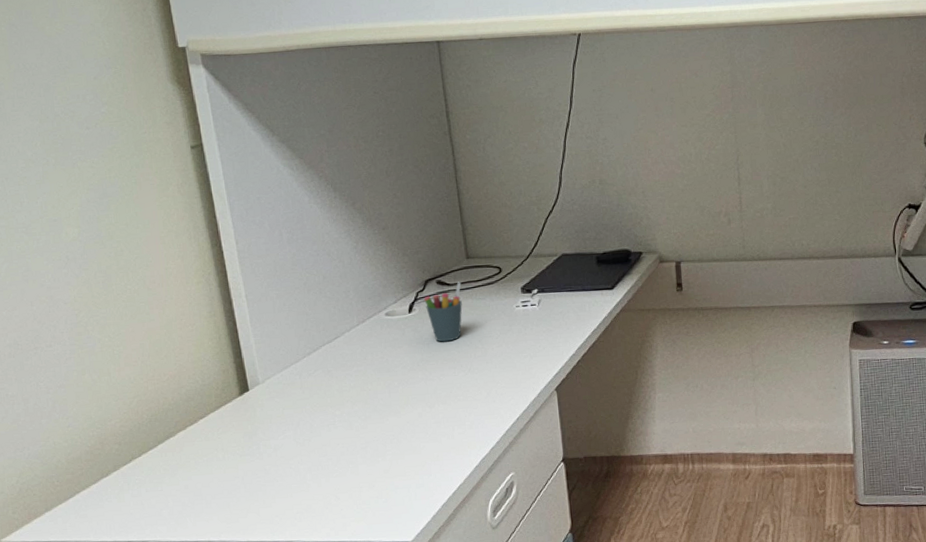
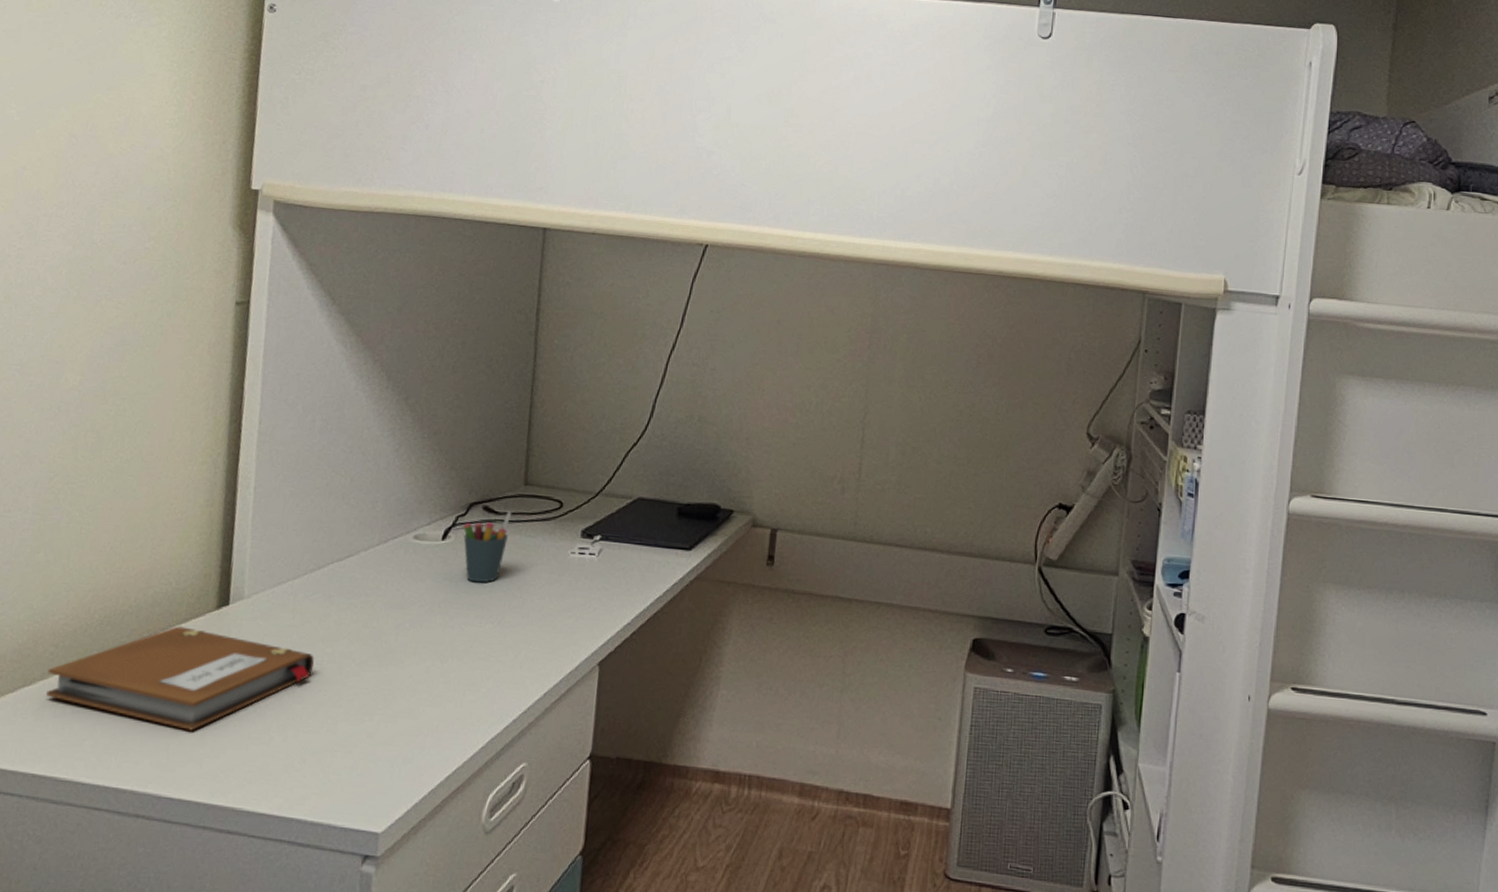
notebook: none [118,413,329,490] -> present [46,626,314,731]

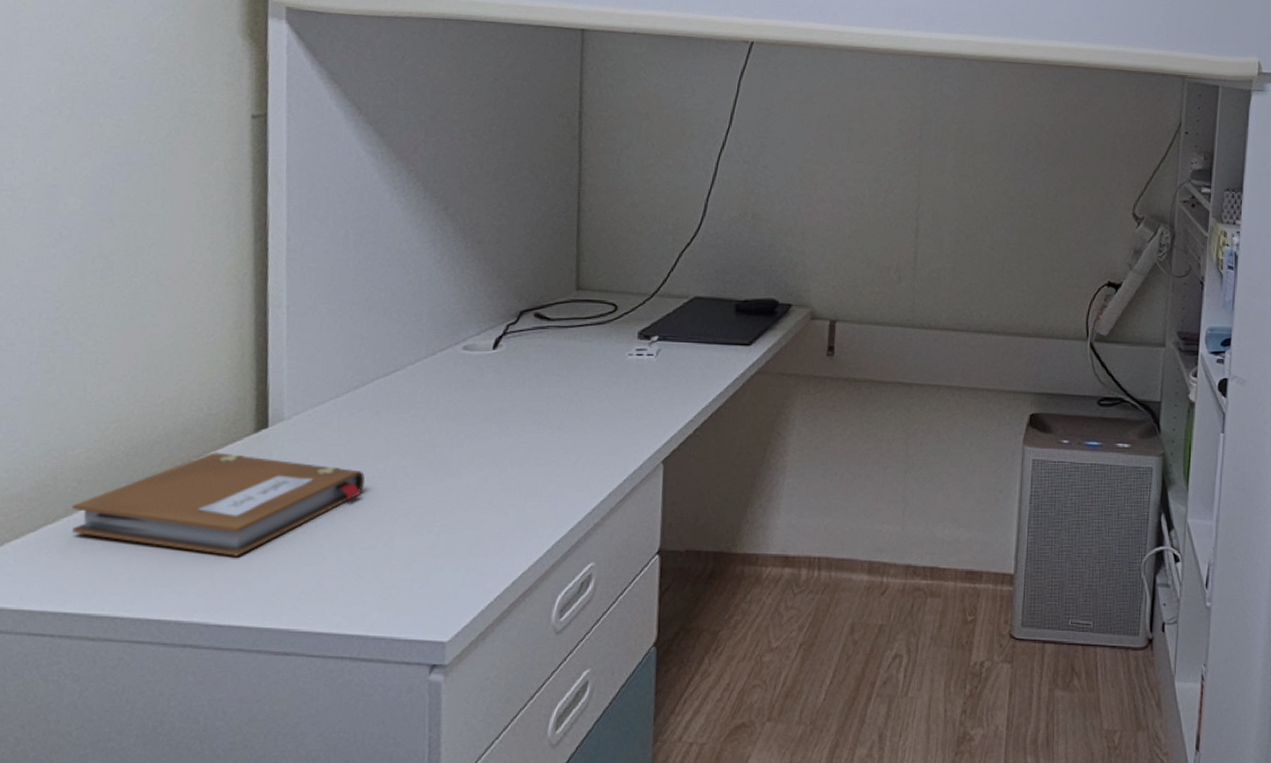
pen holder: present [462,511,512,583] -> none [514,317,565,390]

